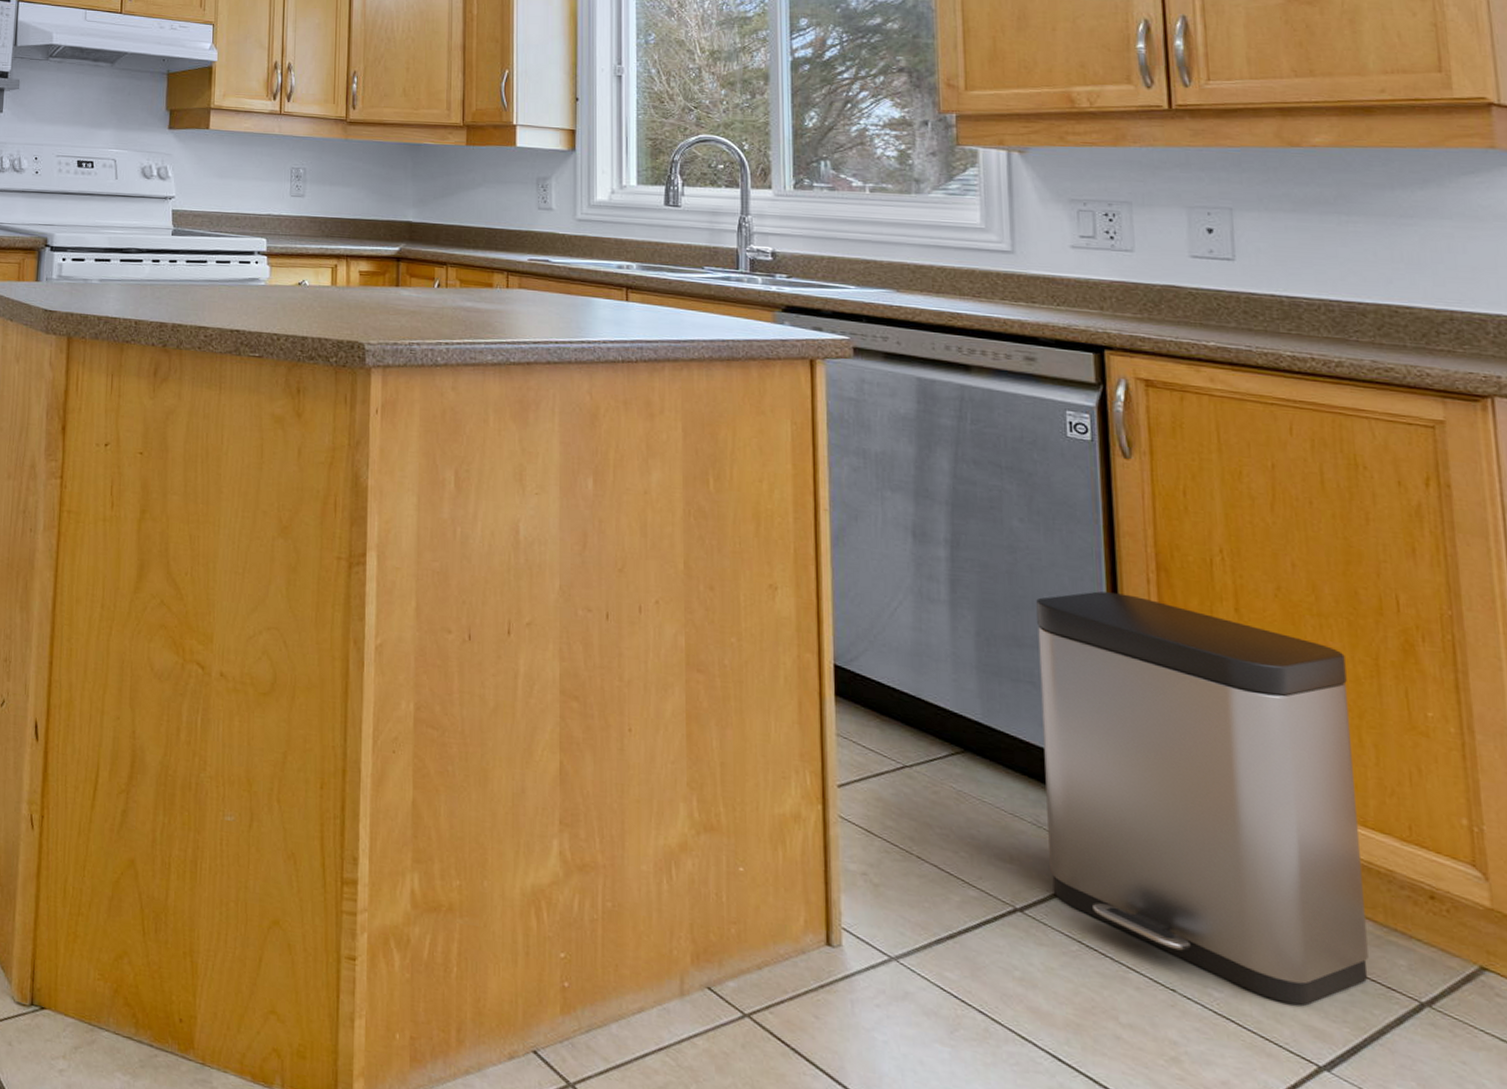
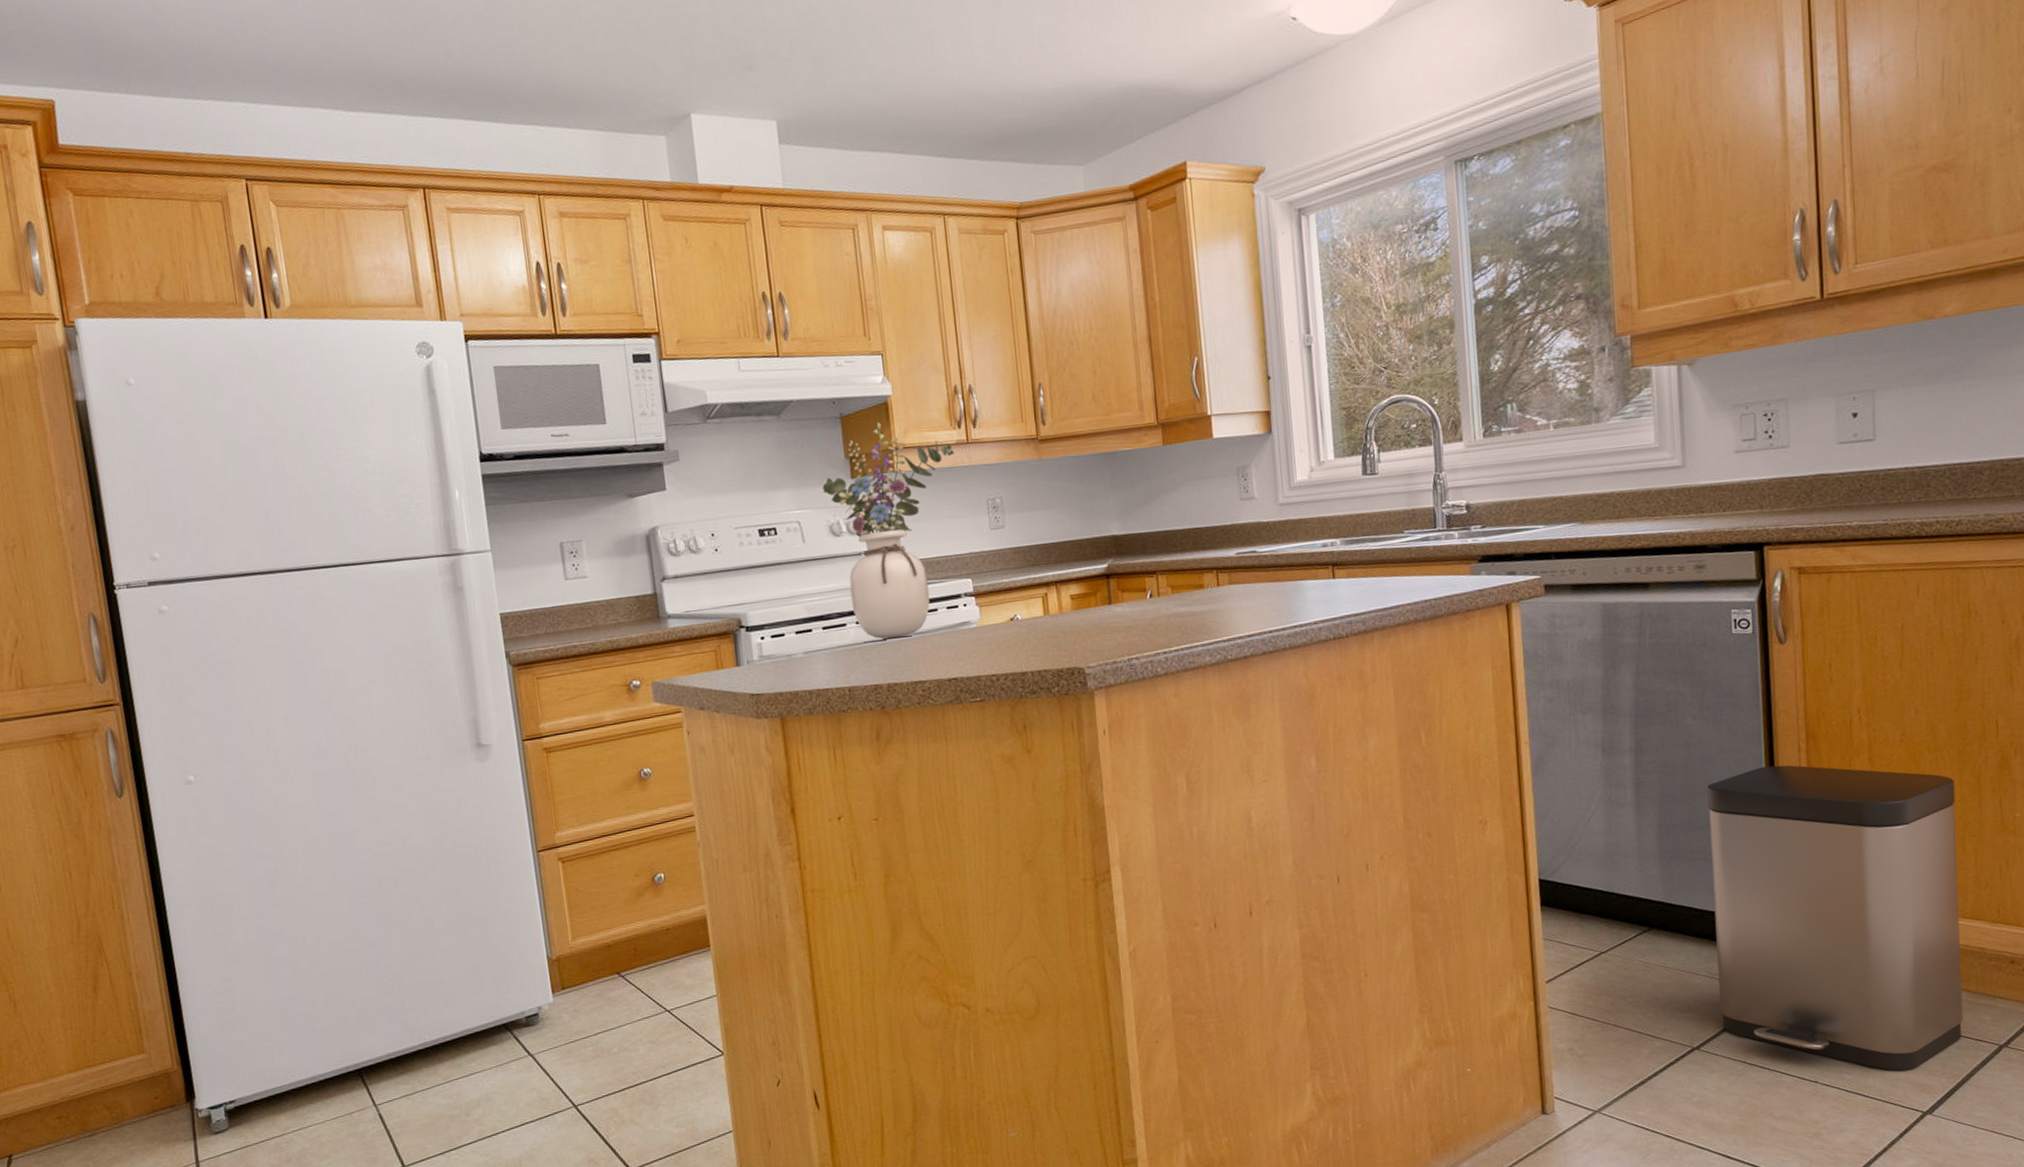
bouquet: none [141,83,266,282] -> present [822,422,954,639]

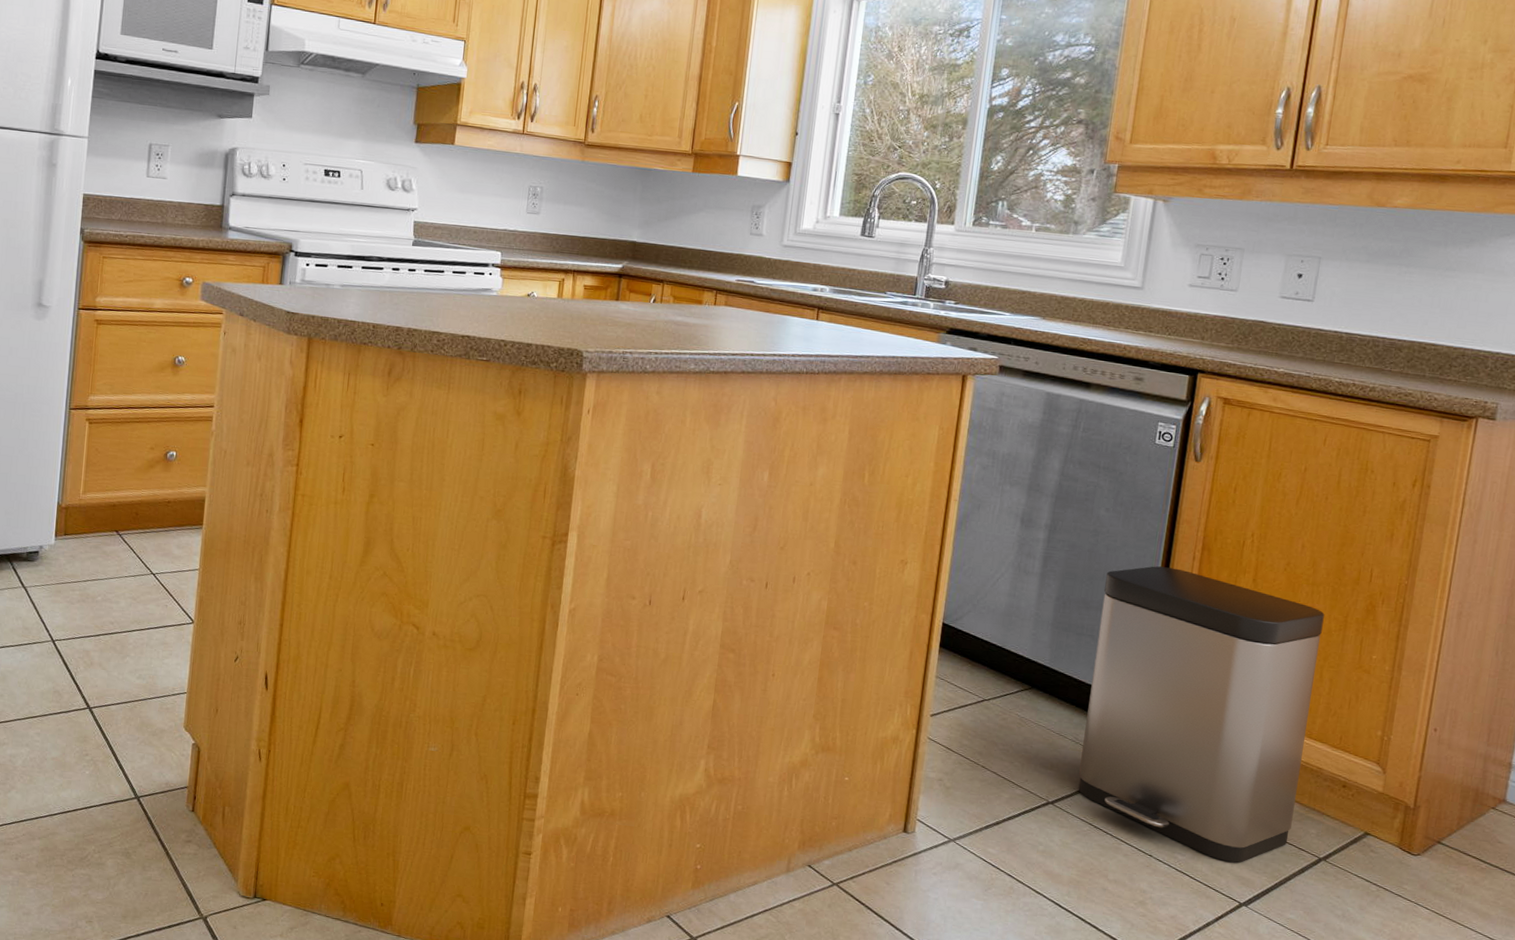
bouquet: present [822,422,954,639] -> none [388,99,509,290]

